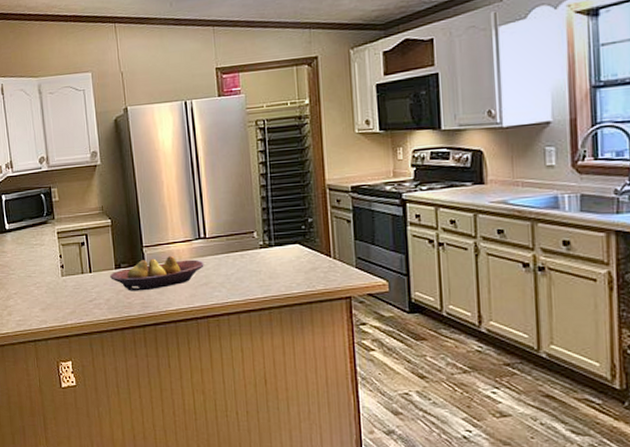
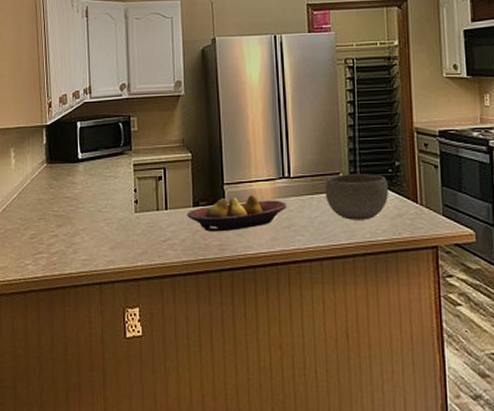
bowl: none [239,231,303,276] -> present [325,174,389,220]

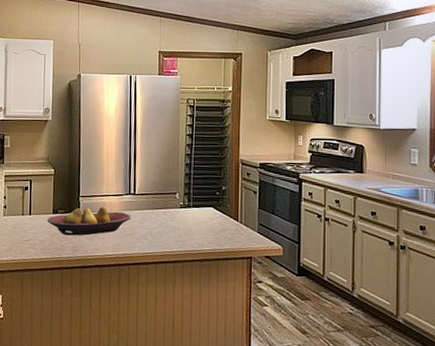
bowl: present [325,174,389,220] -> none [163,194,216,233]

